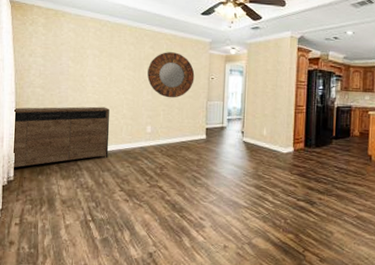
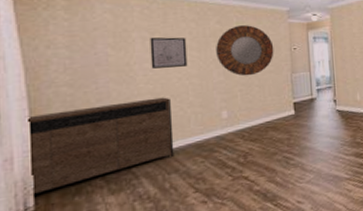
wall art: none [98,56,126,83] -> present [150,37,188,69]

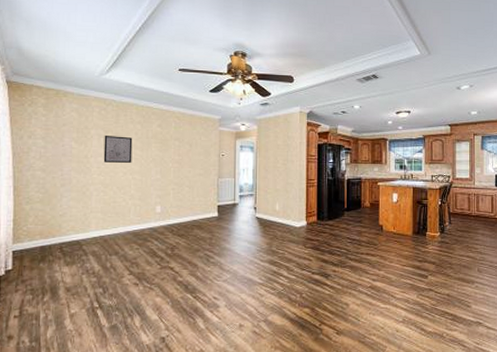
sideboard: present [26,97,175,196] -> none [10,188,117,257]
home mirror: present [216,25,274,76] -> none [156,130,205,177]

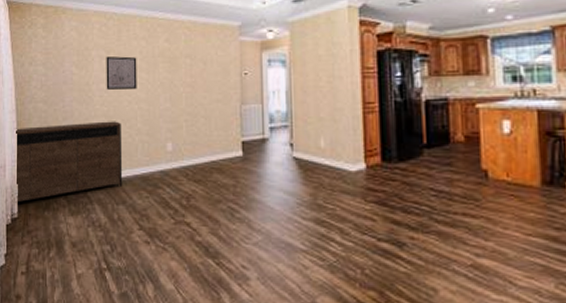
sideboard: none [10,188,117,257] -> present [15,121,123,203]

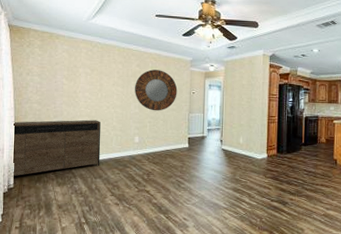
wall art: present [106,56,137,90] -> none [90,74,115,98]
home mirror: none [164,43,223,104] -> present [135,70,178,111]

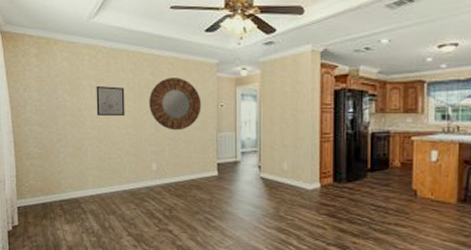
sideboard: present [12,119,101,177] -> none [12,143,113,213]
wall art: none [90,74,115,98] -> present [96,86,125,116]

